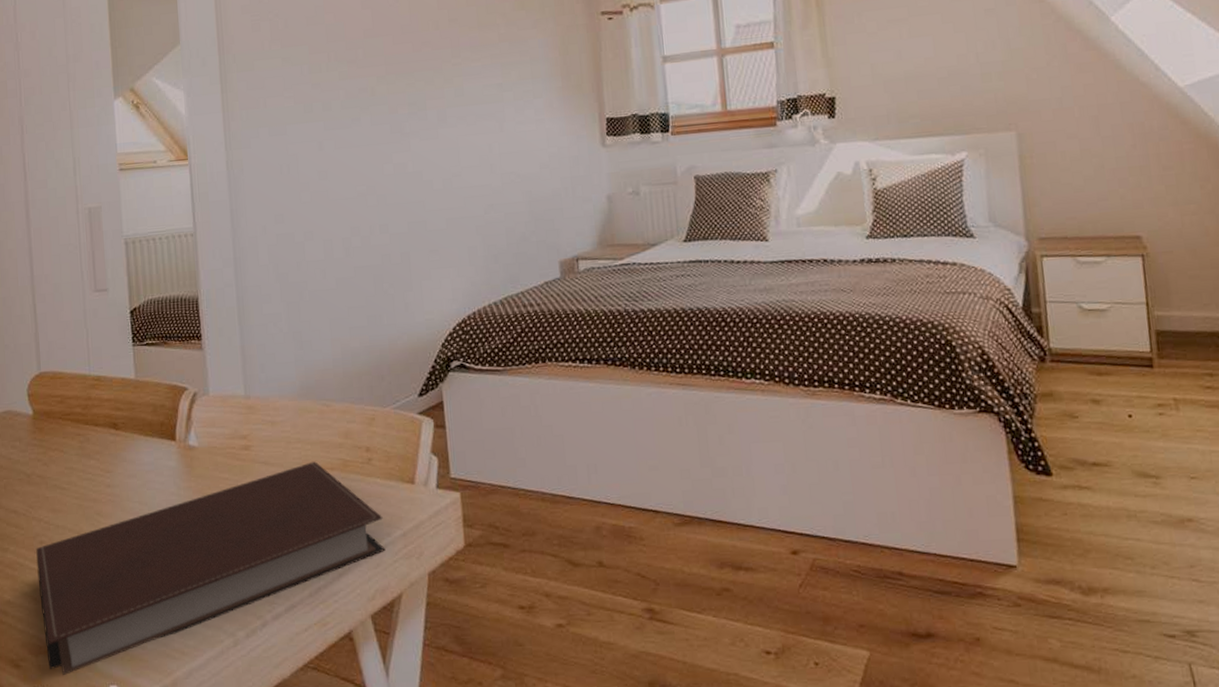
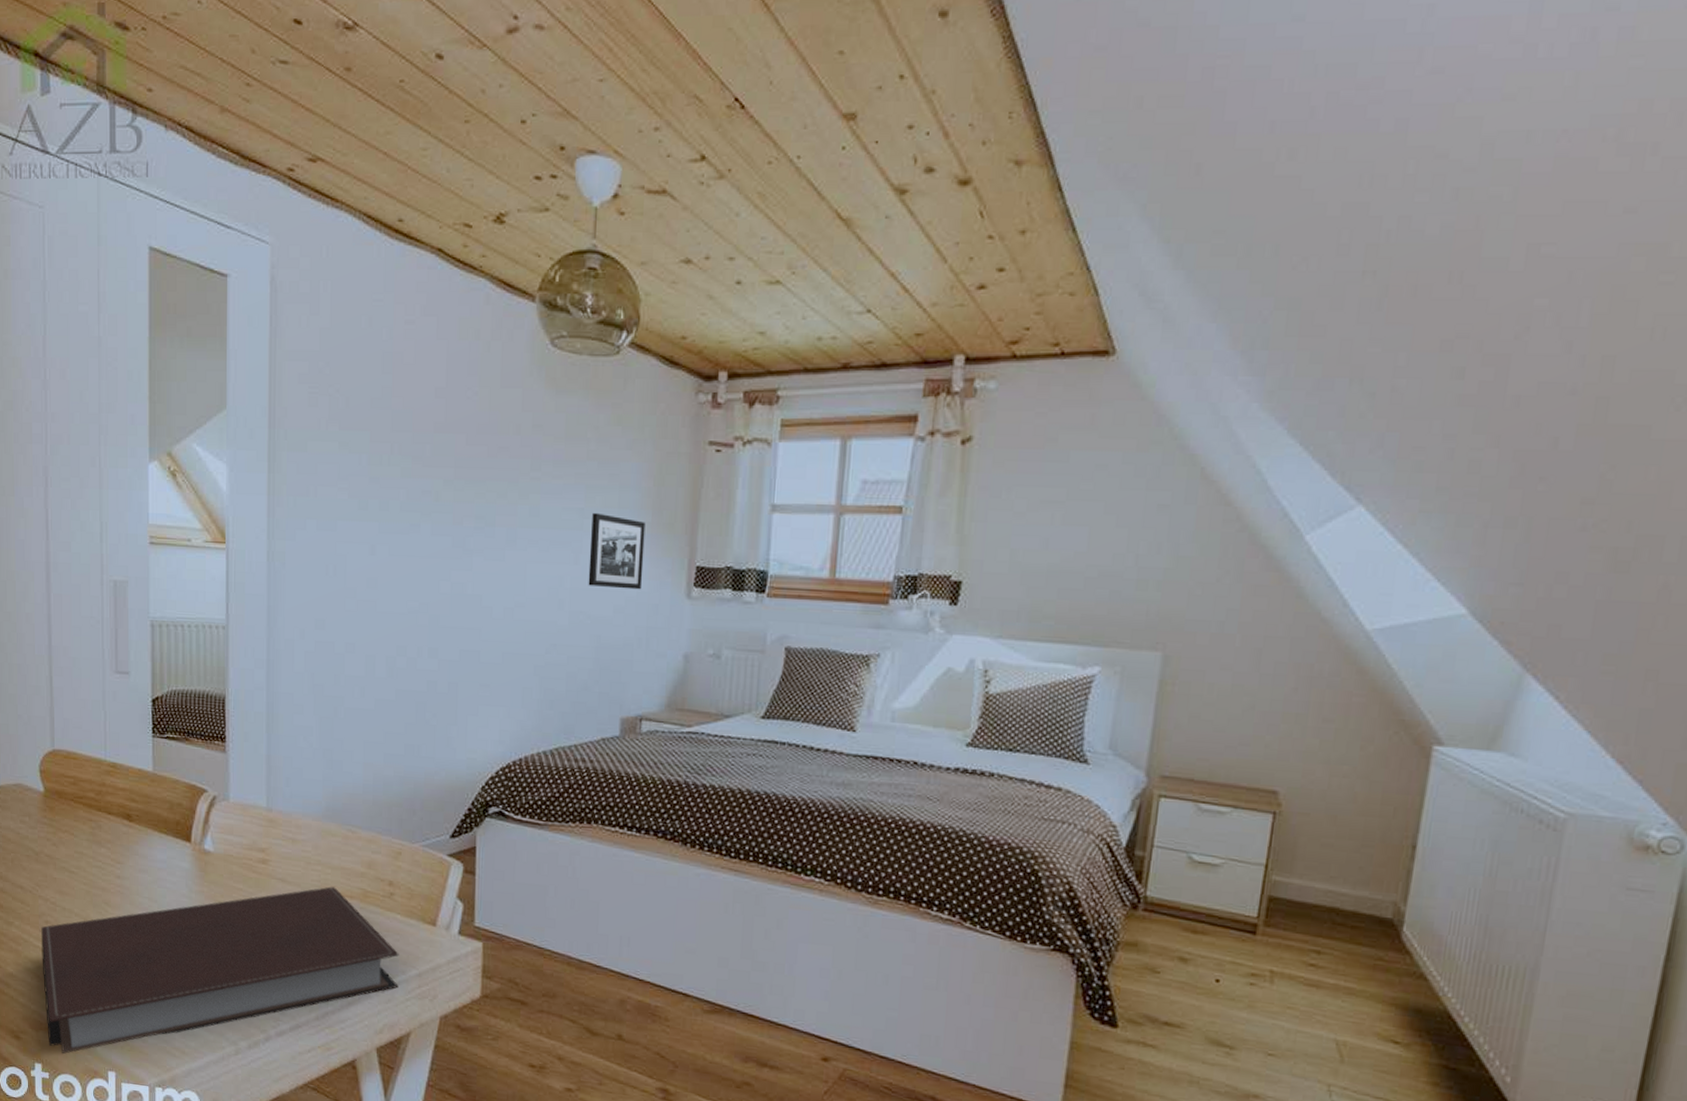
picture frame: none [510,85,562,149] -> present [588,512,646,590]

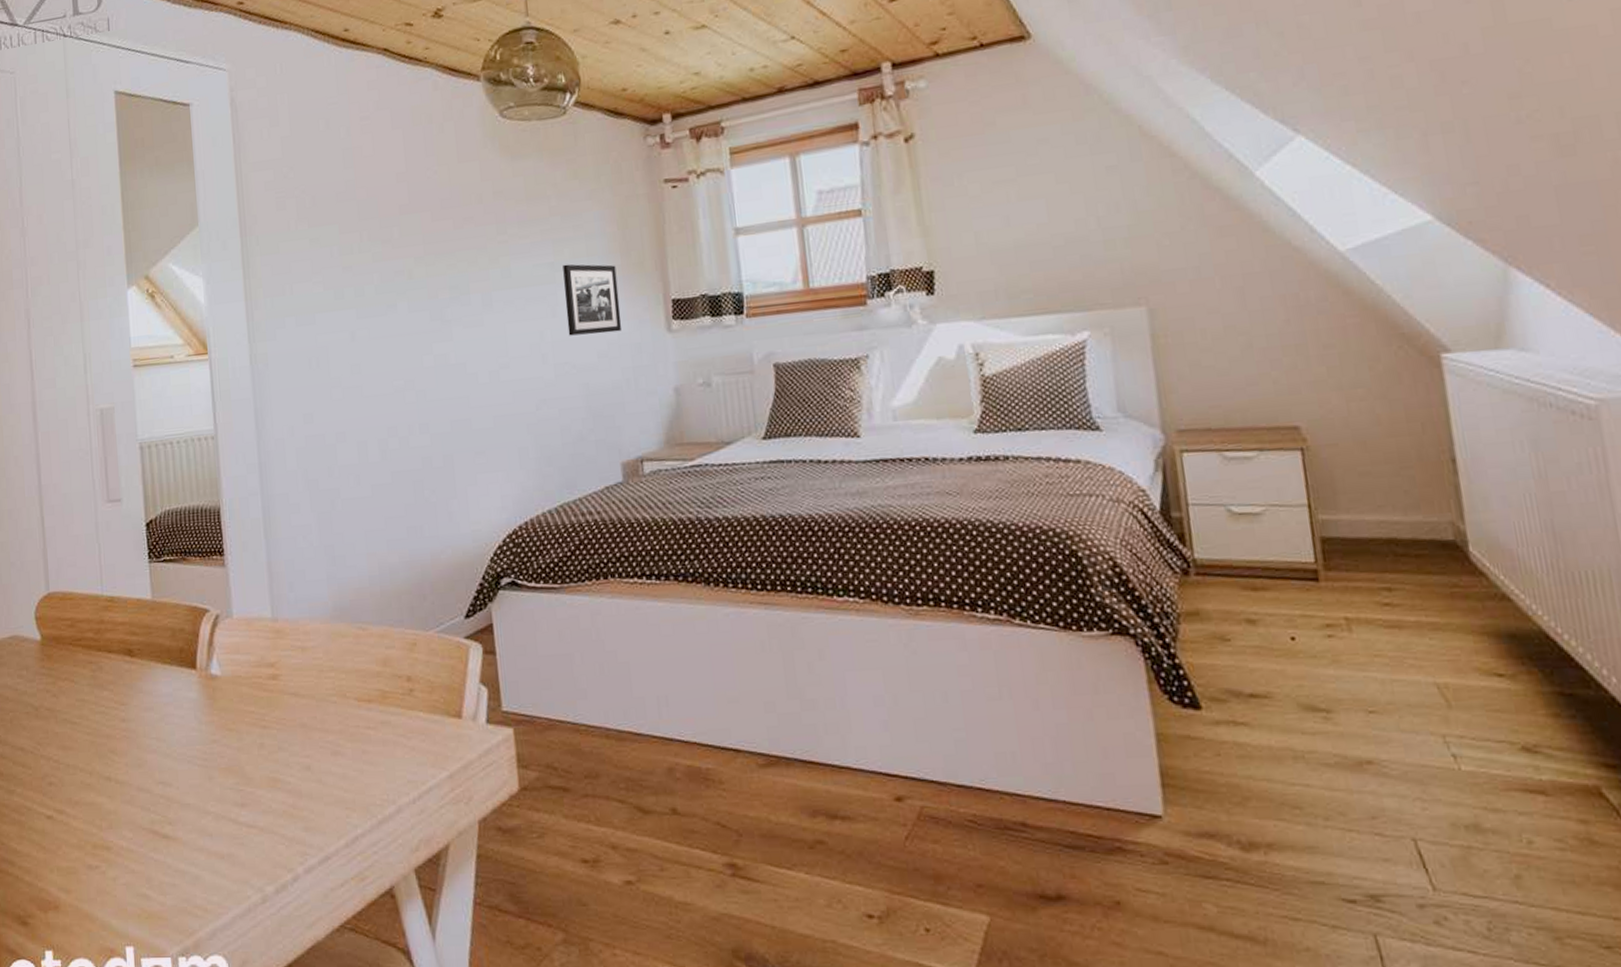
notebook: present [41,886,399,1054] -> none [45,692,430,934]

